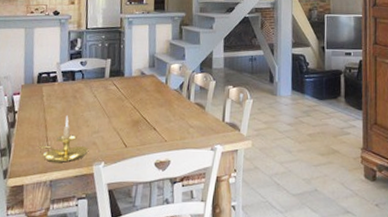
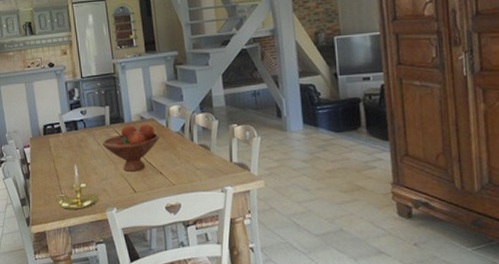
fruit bowl: none [98,79,157,126] -> present [102,124,159,171]

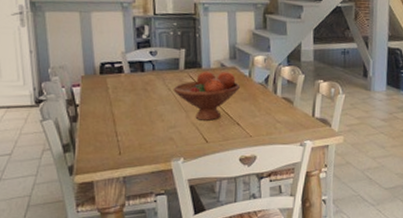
candle holder: present [51,164,99,209] -> none [104,109,164,158]

